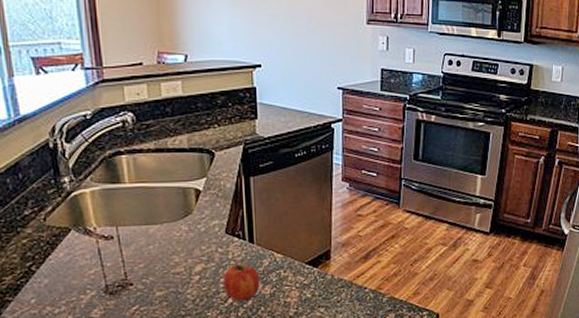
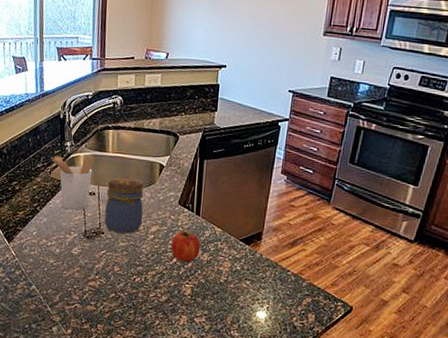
utensil holder: none [43,190,106,263] -> present [51,155,94,211]
jar: none [128,210,183,281] -> present [104,176,144,234]

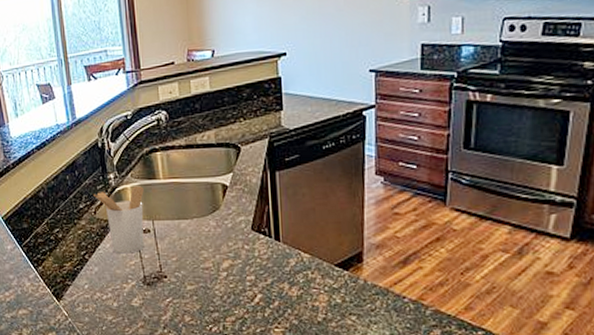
jar: present [104,176,144,234] -> none [163,205,211,274]
fruit: present [171,230,201,263] -> none [249,262,287,301]

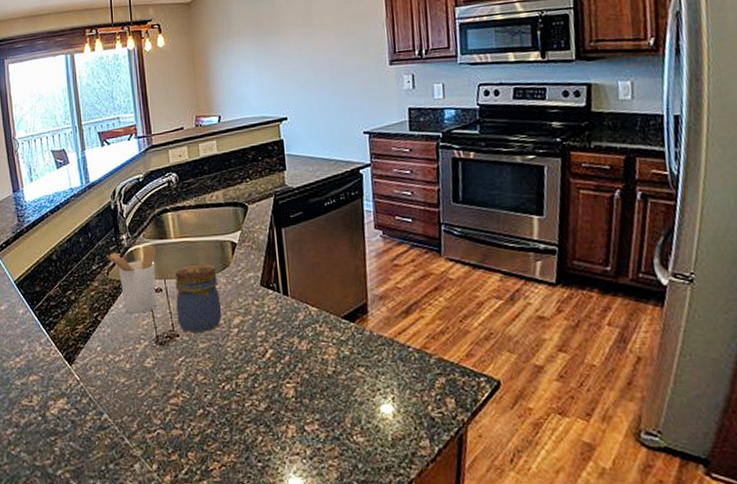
jar: none [163,205,211,274] -> present [174,263,222,333]

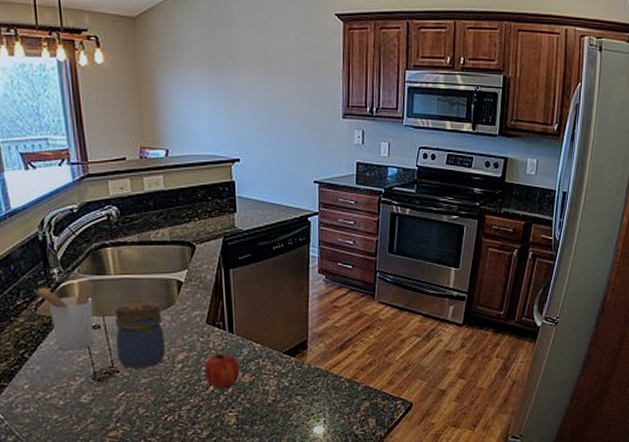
fruit: none [260,317,297,356] -> present [204,352,240,389]

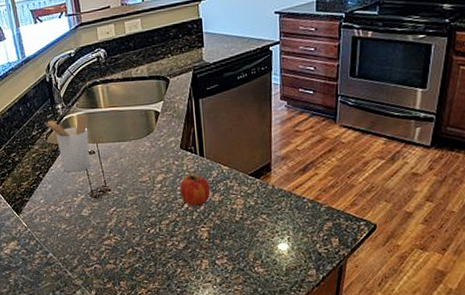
jar: present [114,301,166,369] -> none [105,129,147,188]

